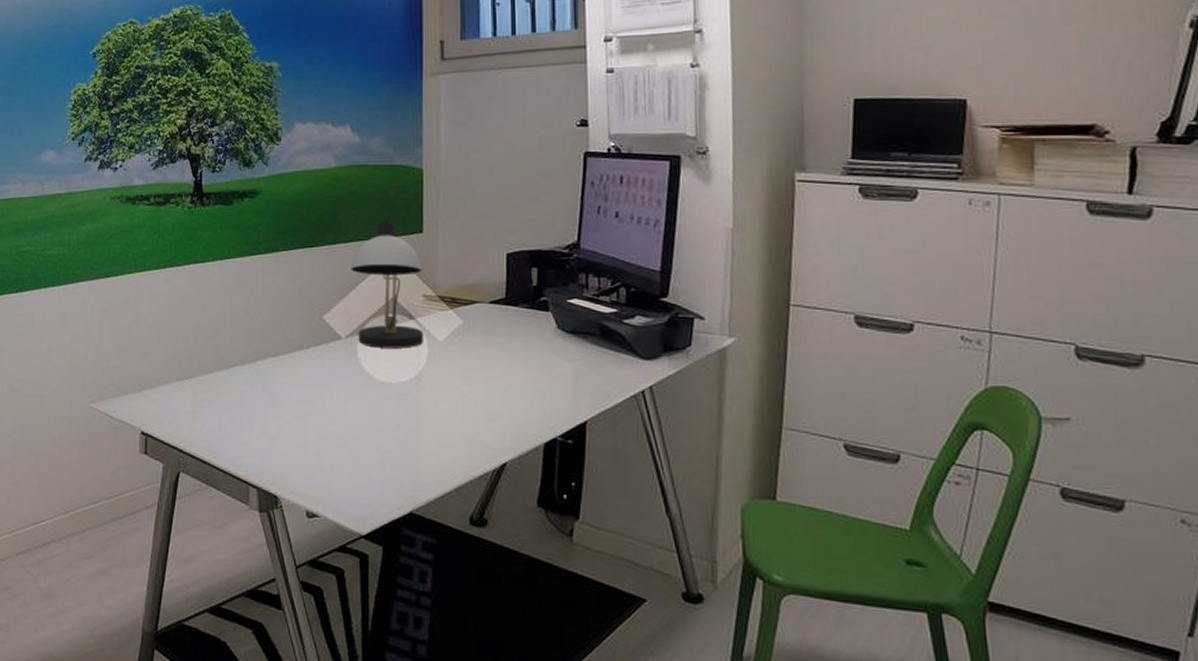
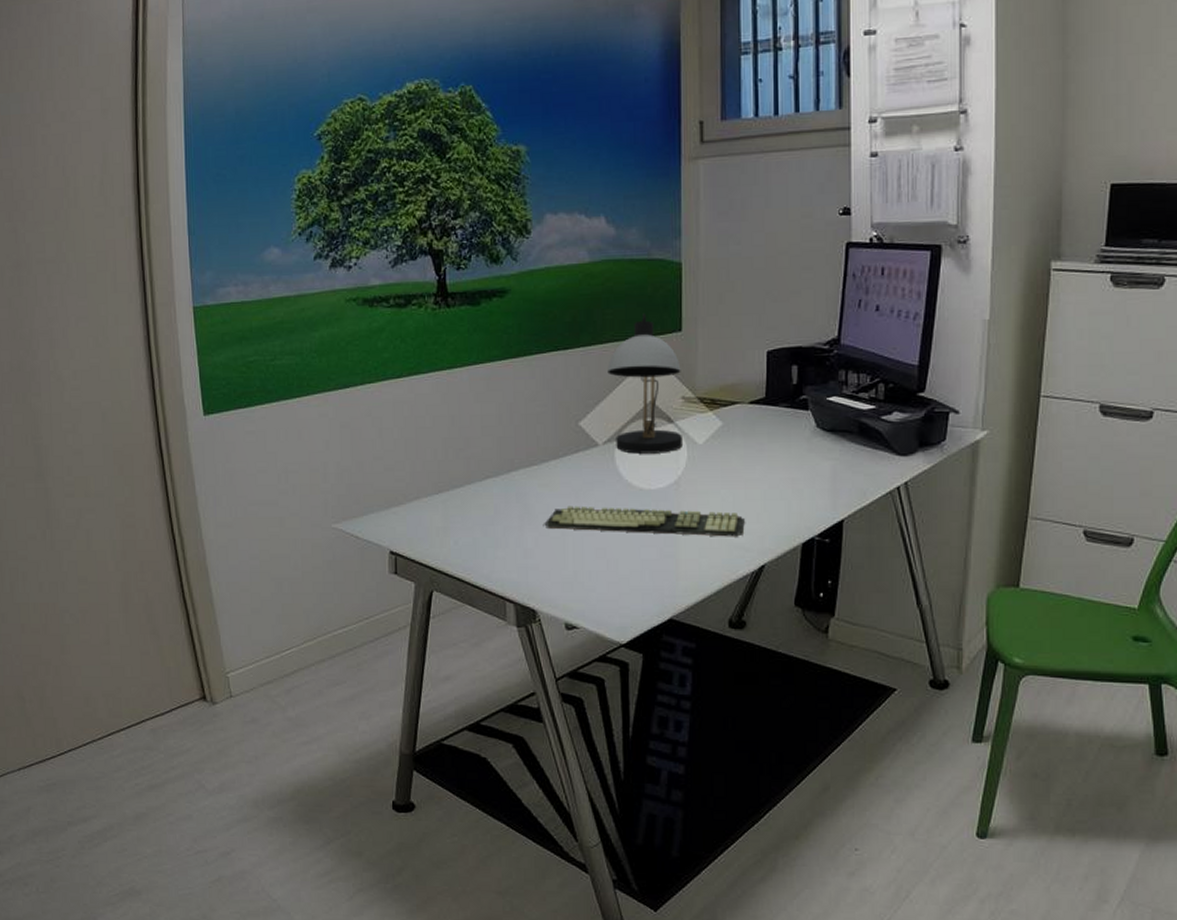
keyboard: none [286,395,486,434] -> present [543,506,745,537]

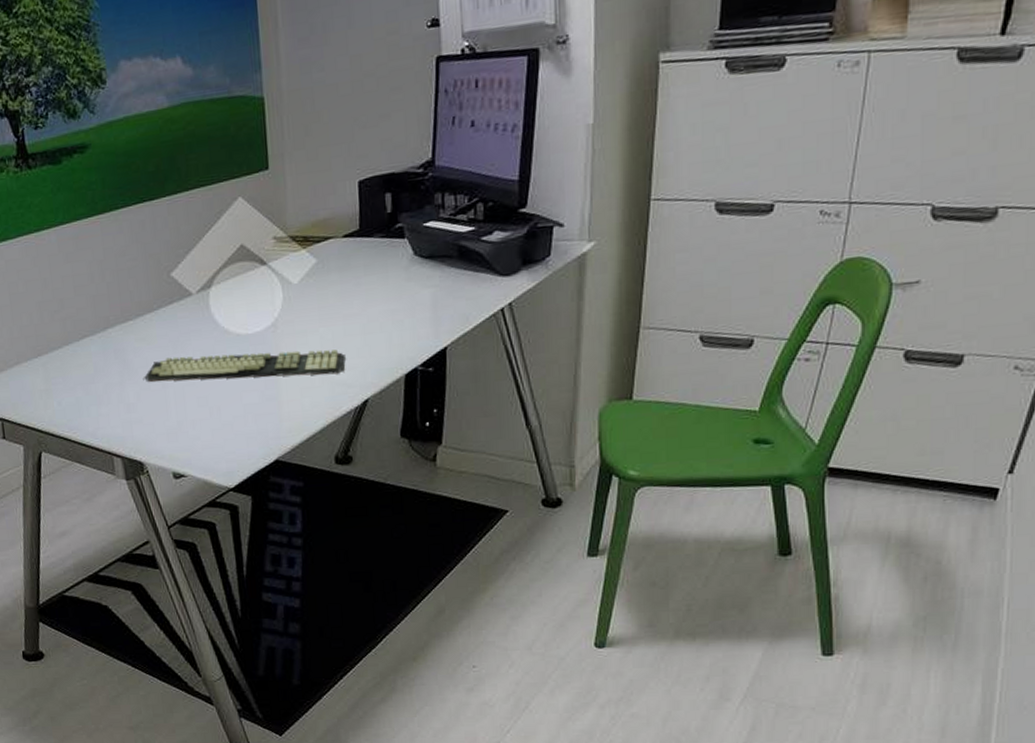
desk lamp: present [607,313,684,454] -> none [195,154,278,300]

